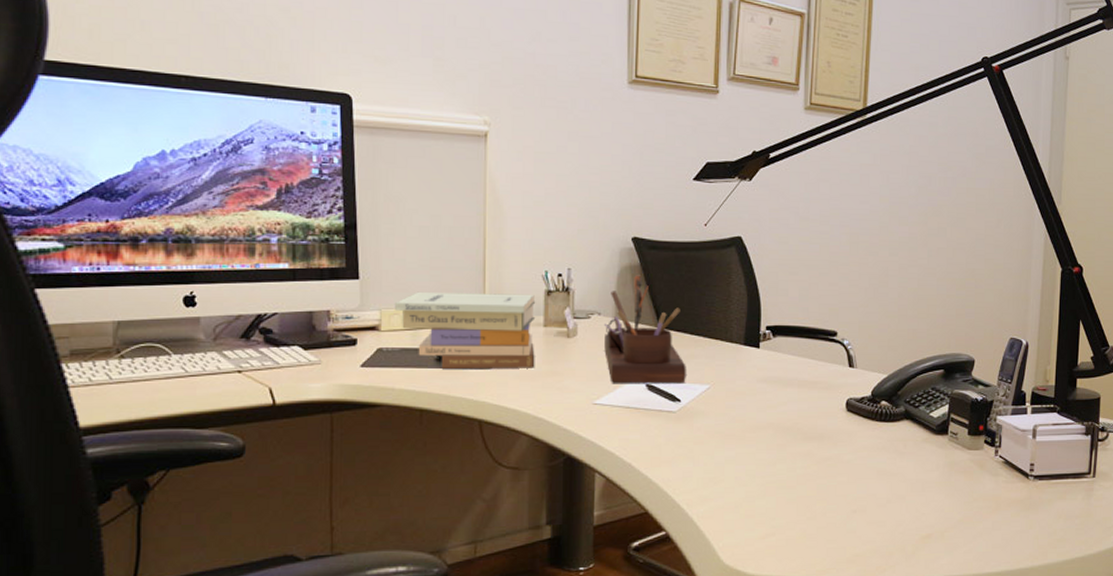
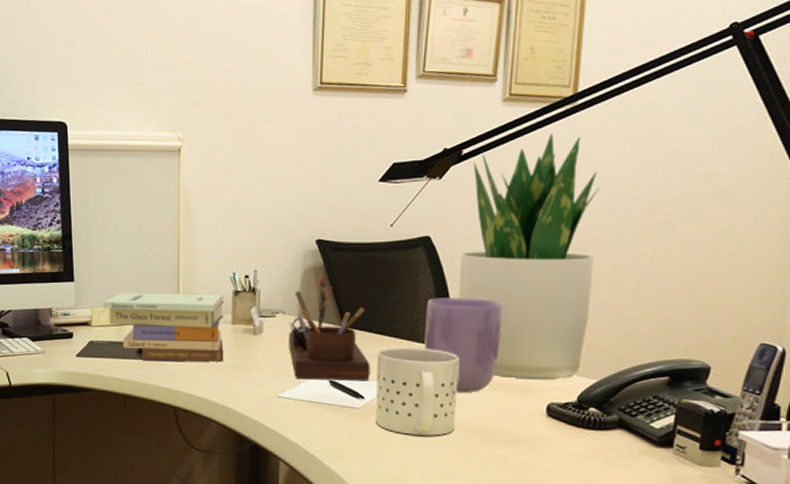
mug: none [692,348,770,438] -> present [376,347,460,437]
cup: none [738,297,807,391] -> present [425,297,503,393]
planter: none [768,143,887,375] -> present [458,134,601,379]

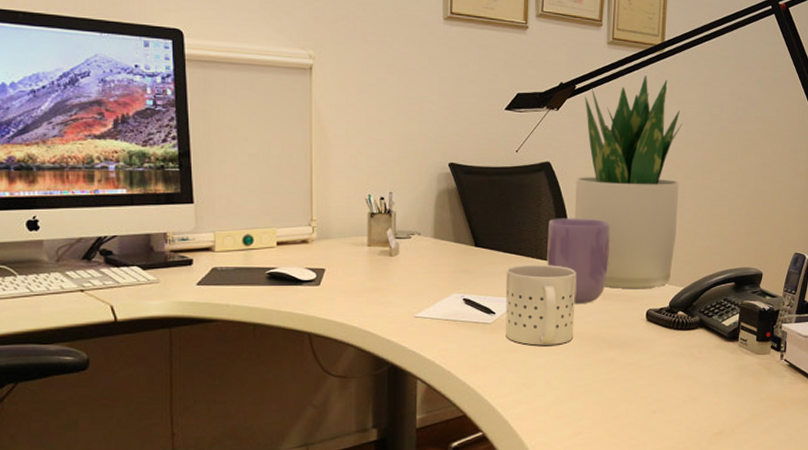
books: present [103,292,225,362] -> none [228,214,360,286]
desk organizer: present [288,276,370,380] -> none [423,198,500,298]

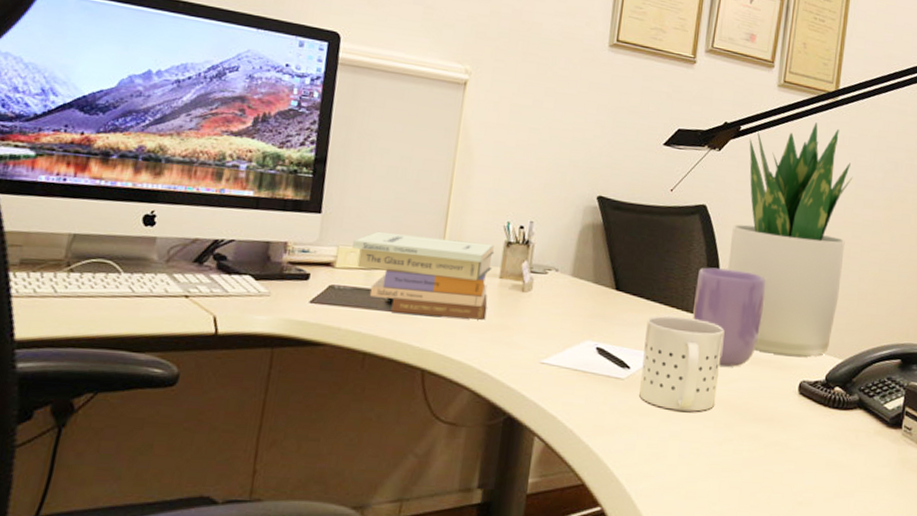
books: none [228,214,360,286] -> present [352,231,495,320]

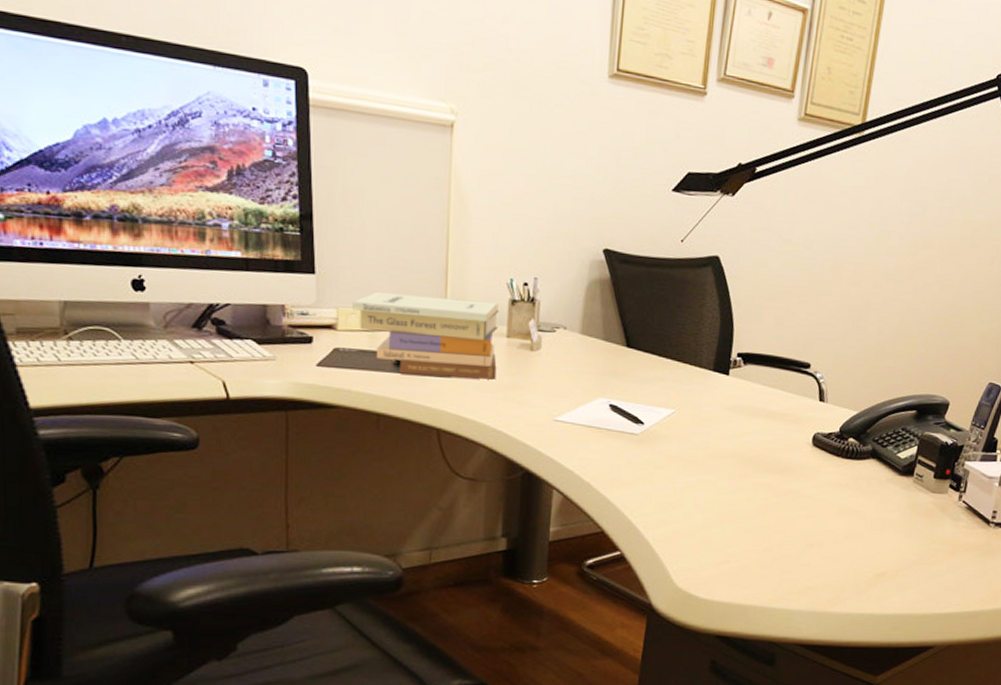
mug: present [639,315,725,413] -> none [654,371,739,465]
cup: present [693,267,767,367] -> none [706,322,782,421]
planter: present [727,123,853,357] -> none [742,161,877,410]

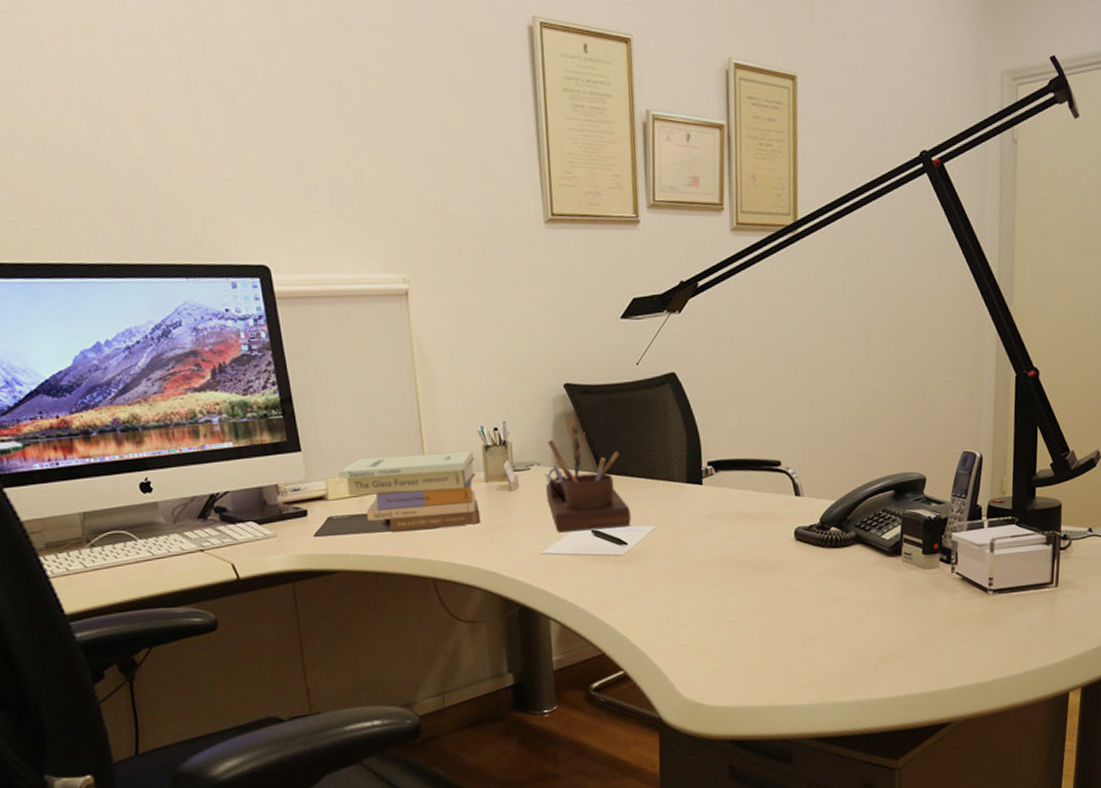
desk organizer: none [568,289,652,405] -> present [544,421,631,532]

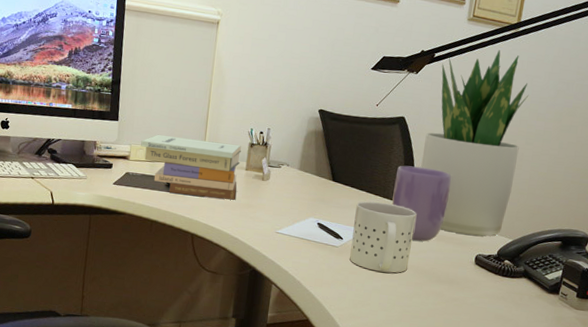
desk organizer: present [544,421,631,532] -> none [289,138,350,225]
mug: none [636,486,715,577] -> present [349,201,417,274]
cup: none [677,431,750,527] -> present [392,165,452,242]
planter: none [706,263,824,507] -> present [421,50,529,237]

